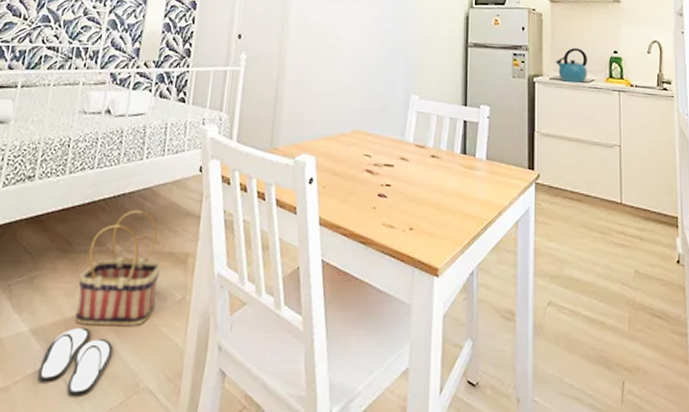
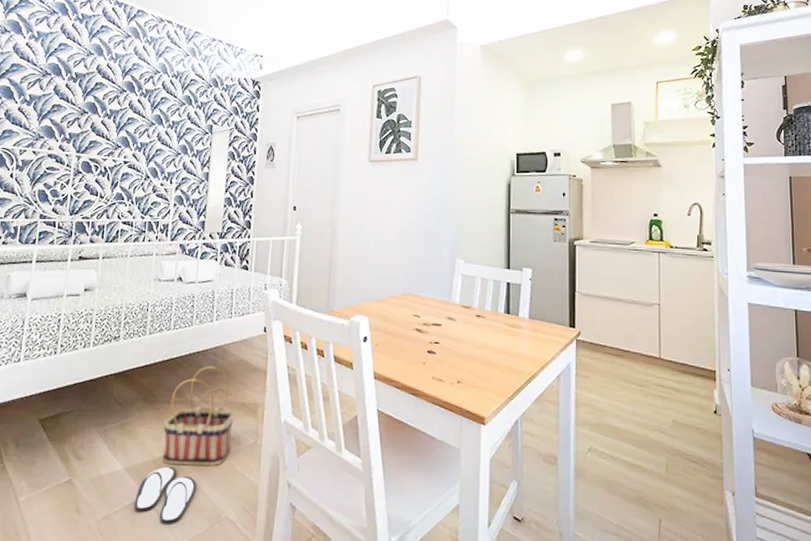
kettle: present [556,48,588,84] -> none [596,212,627,246]

